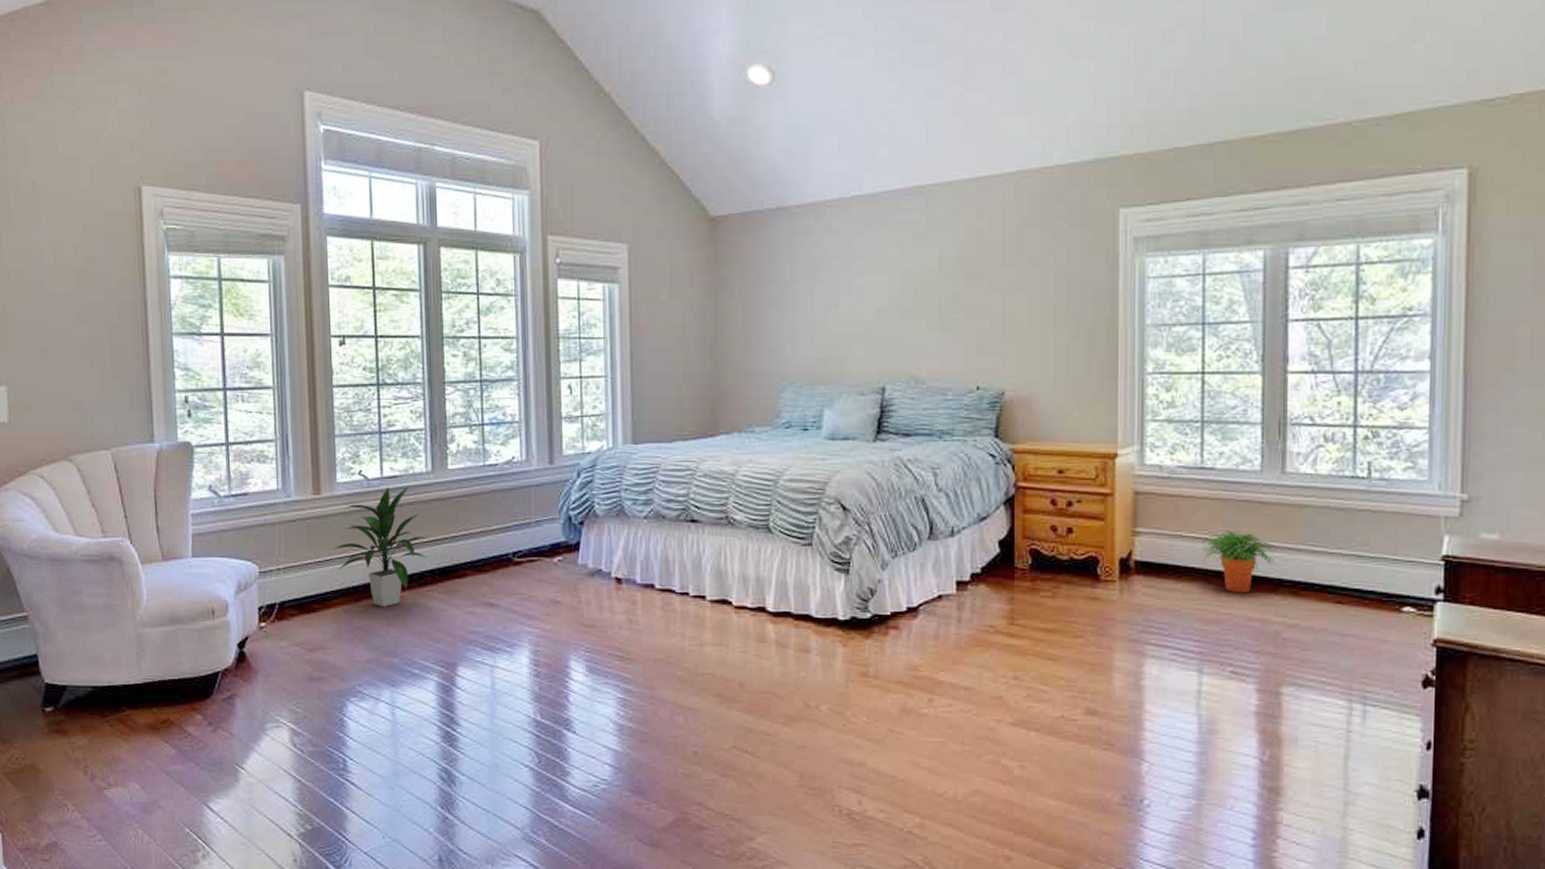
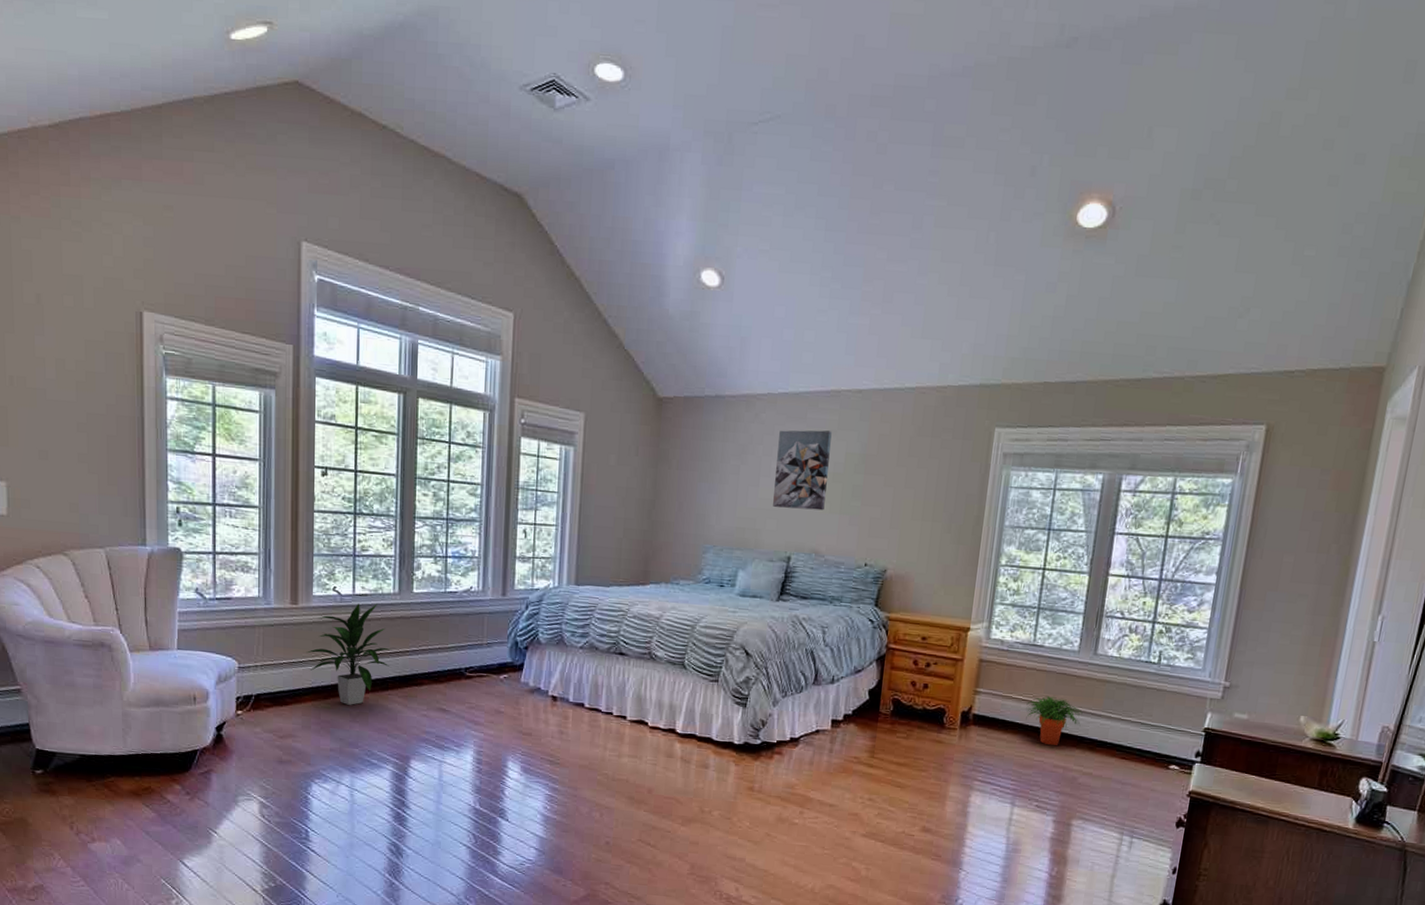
wall art: none [857,234,920,330] -> present [773,430,832,511]

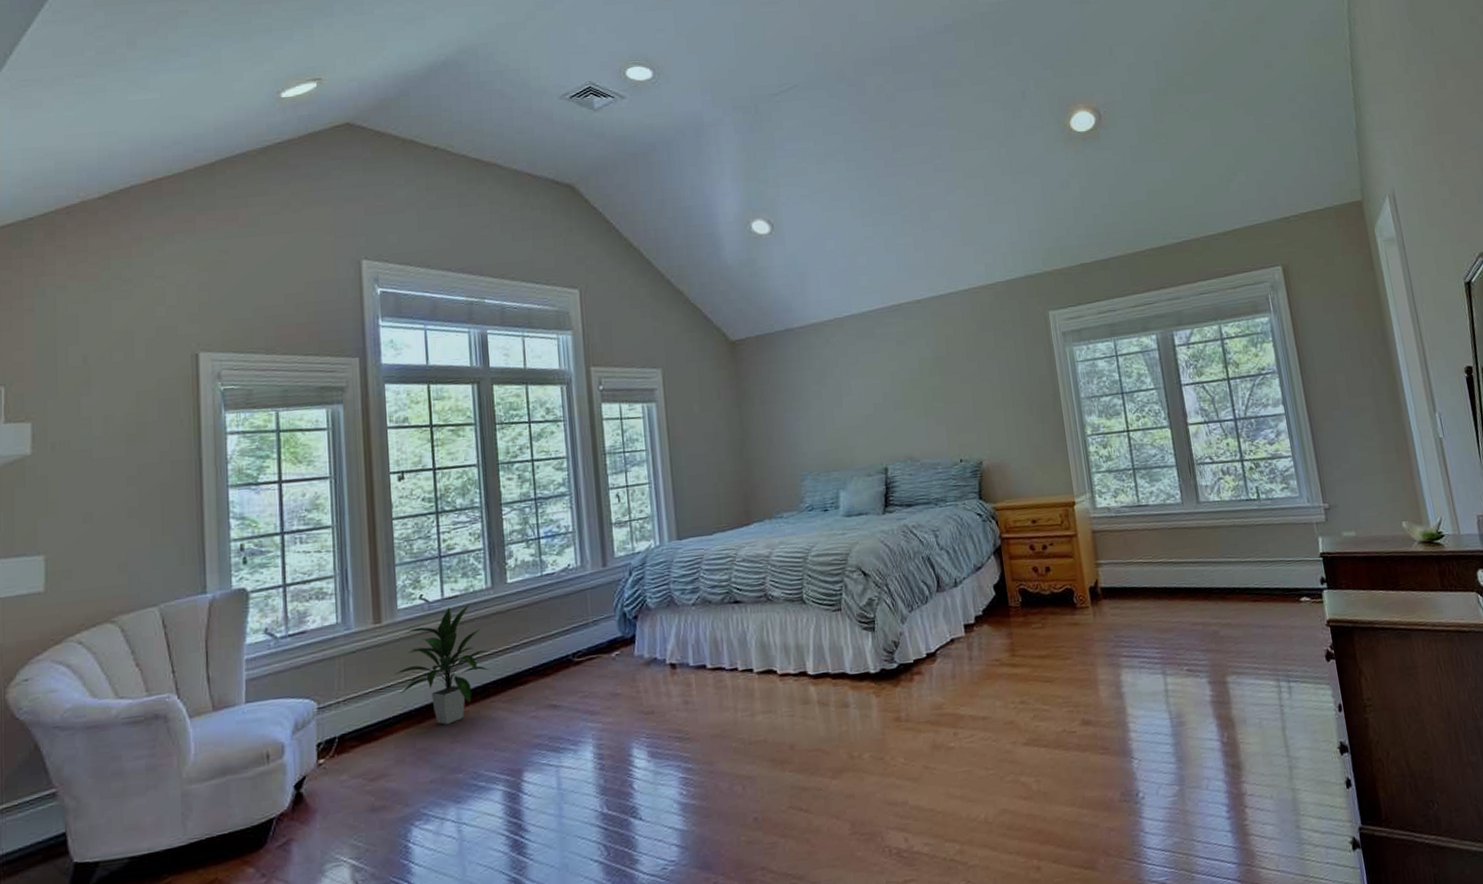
wall art: present [773,430,832,511] -> none [852,342,910,423]
potted plant: present [1026,695,1083,746] -> none [1148,553,1206,604]

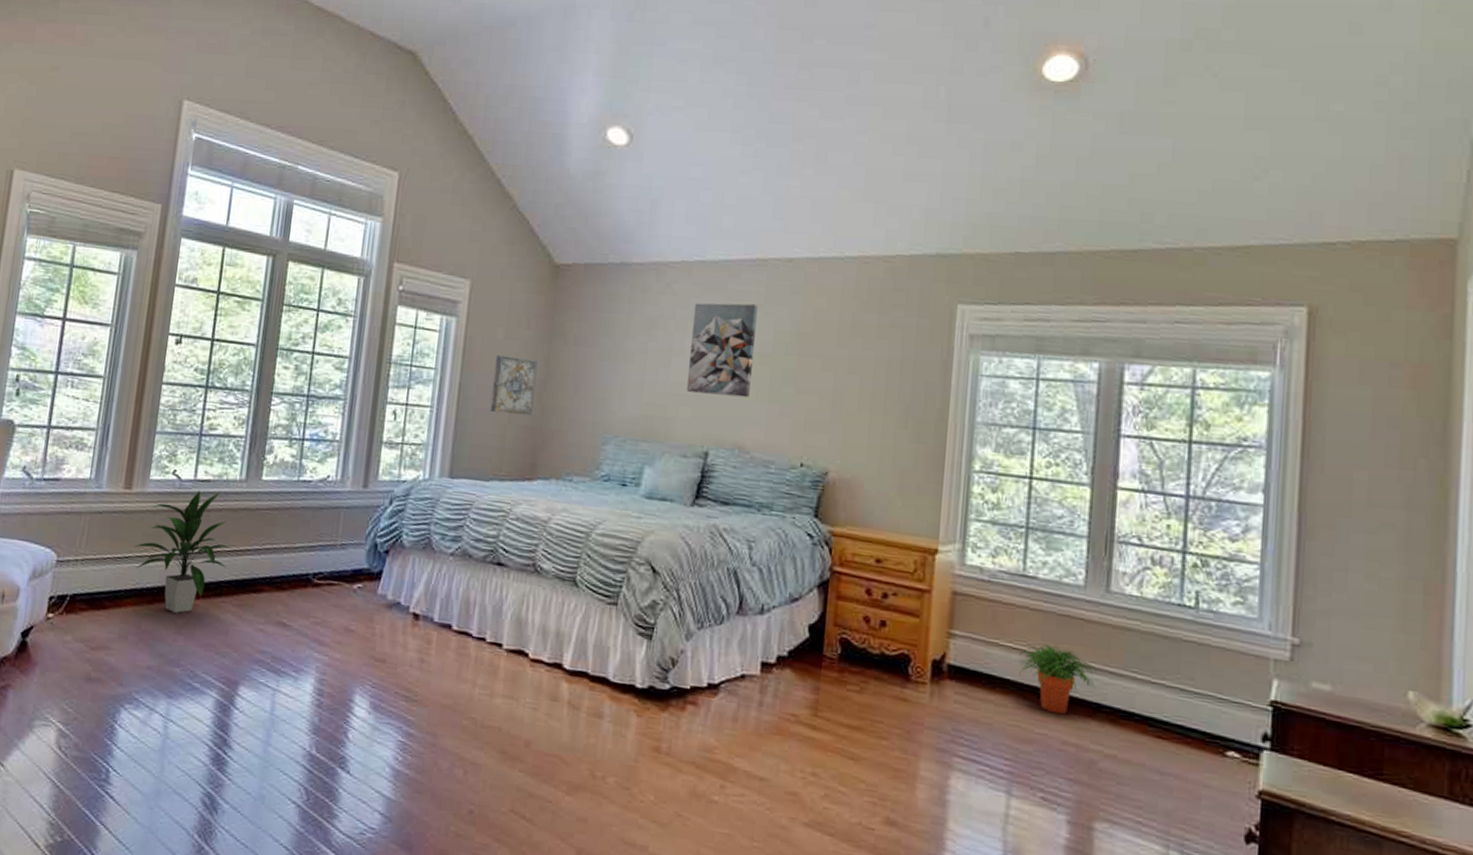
wall art: none [696,424,738,475] -> present [490,355,538,416]
wall art: none [852,342,910,423] -> present [687,302,758,398]
potted plant: none [1148,553,1206,604] -> present [1018,644,1097,715]

